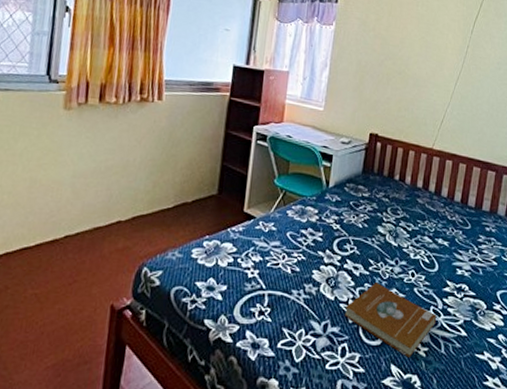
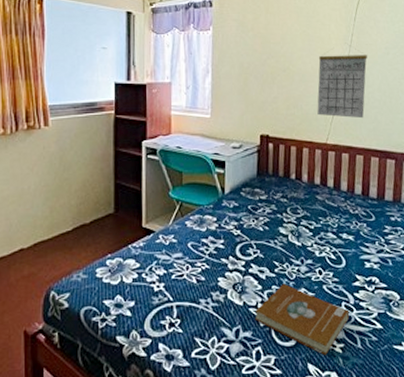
calendar: none [427,62,480,129] -> present [317,55,367,119]

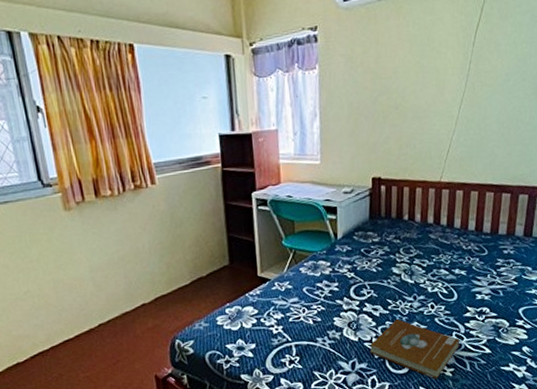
calendar: present [317,55,367,119] -> none [431,83,486,153]

